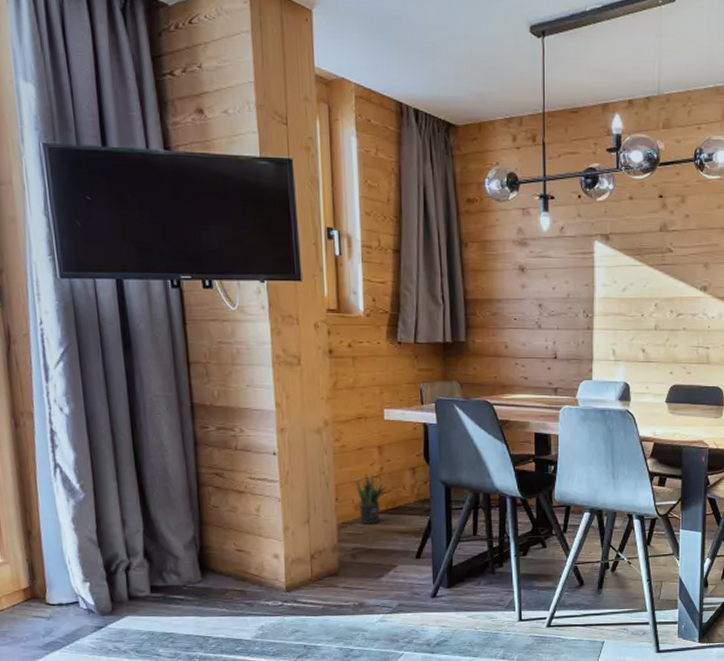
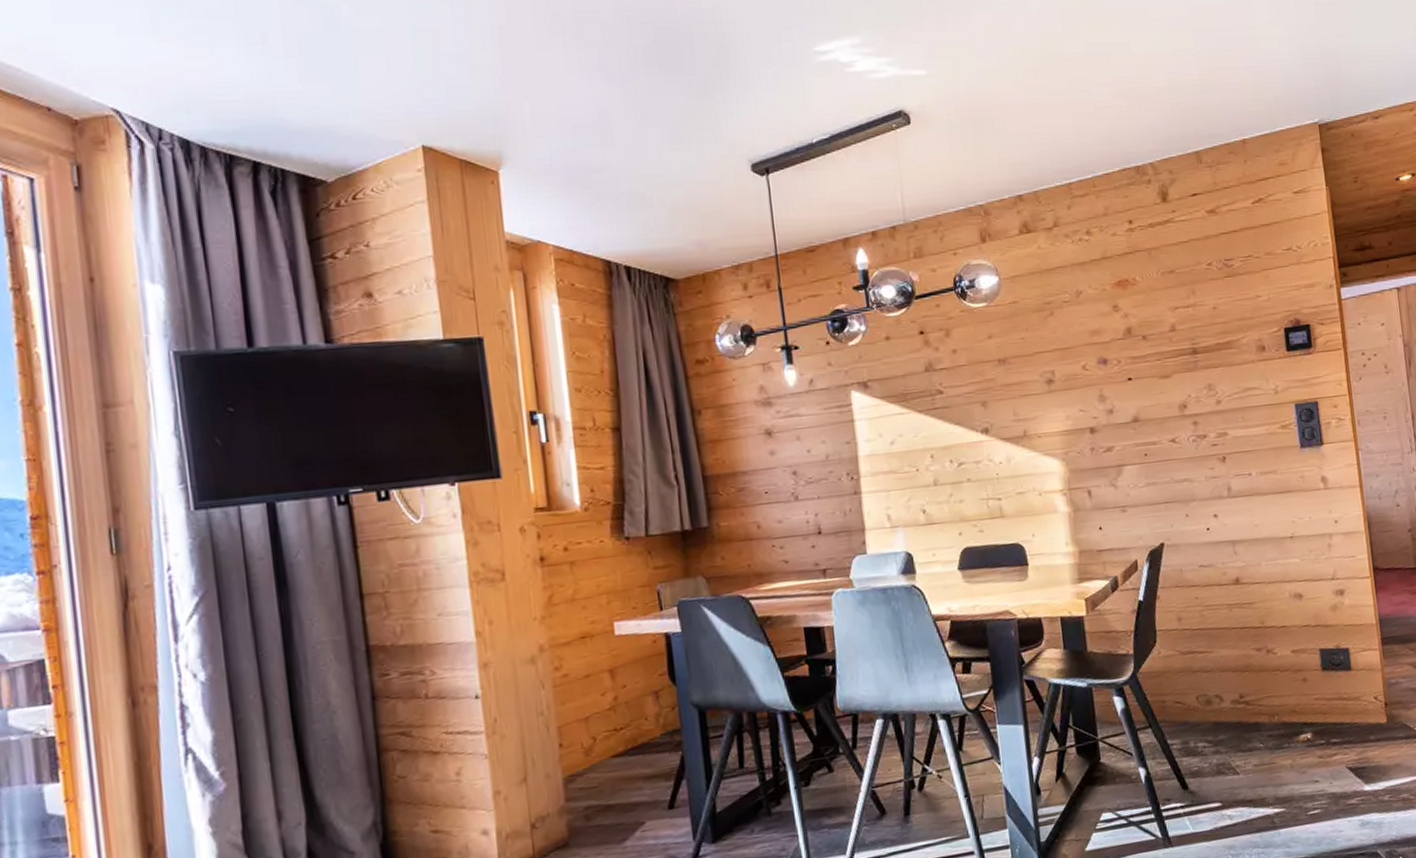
potted plant: present [356,473,389,525] -> none [584,705,626,774]

